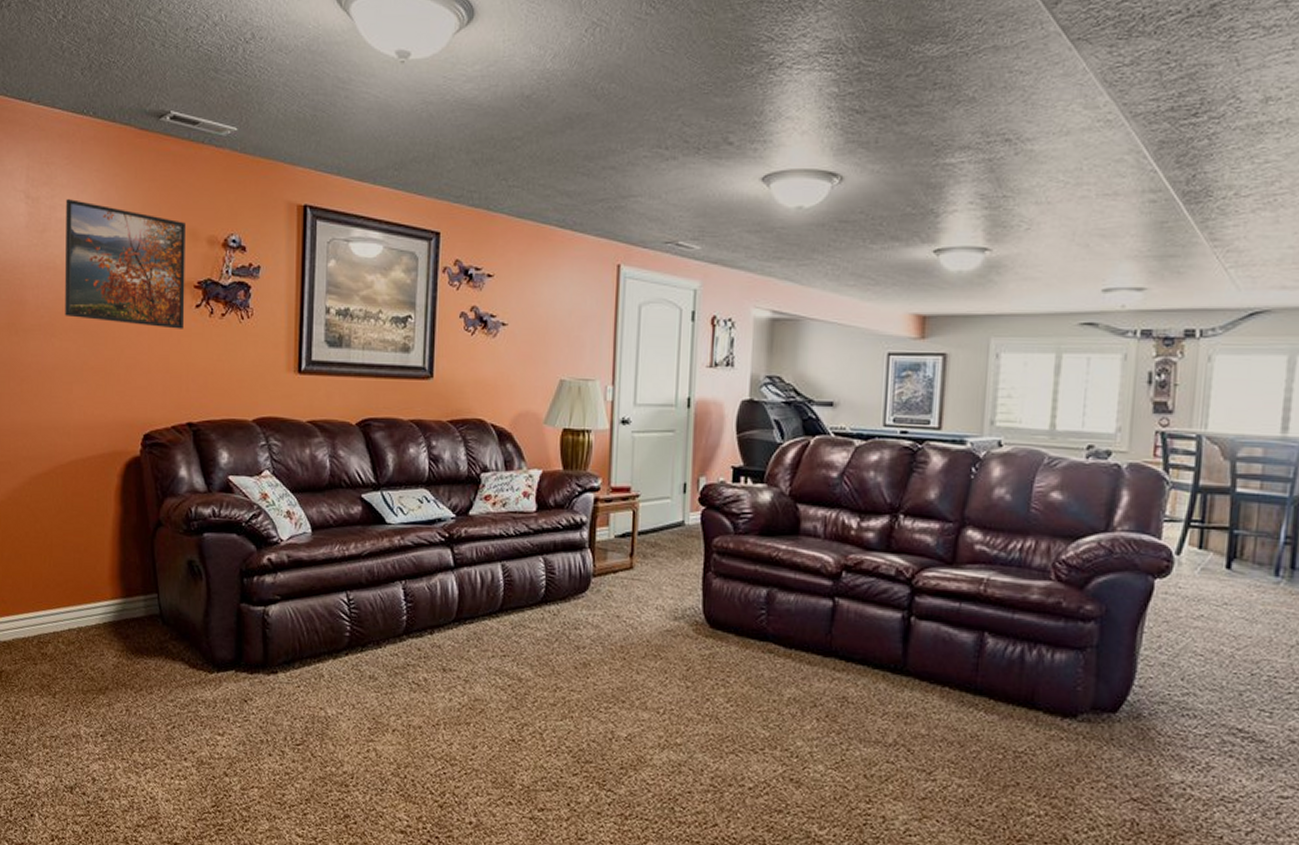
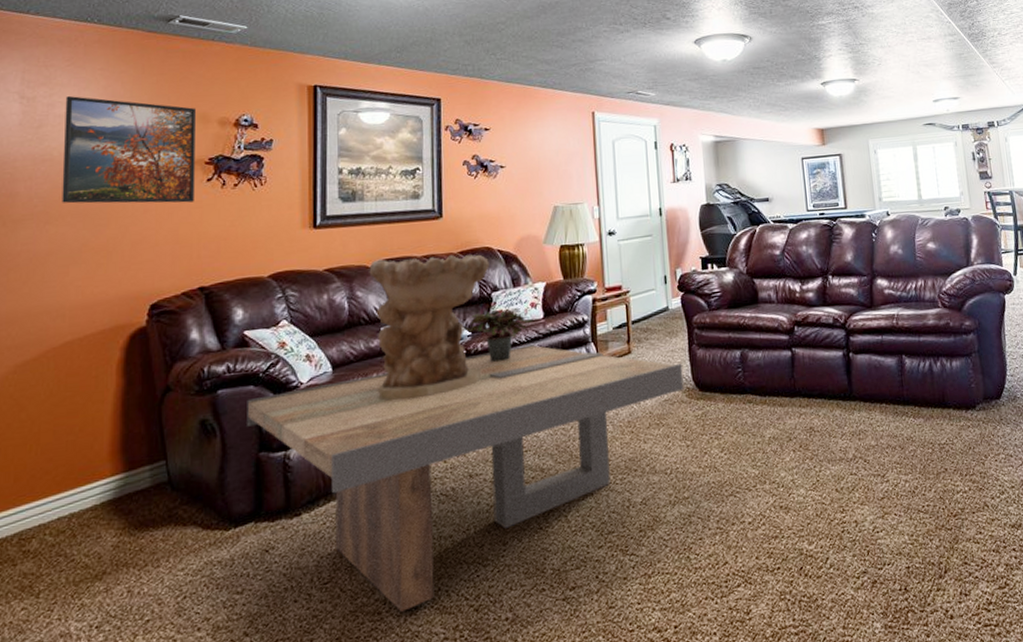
coffee table: none [230,539,693,790] -> present [247,344,684,612]
decorative bowl: none [352,417,481,578] -> present [369,254,489,401]
potted plant: none [447,494,528,554] -> present [463,307,536,363]

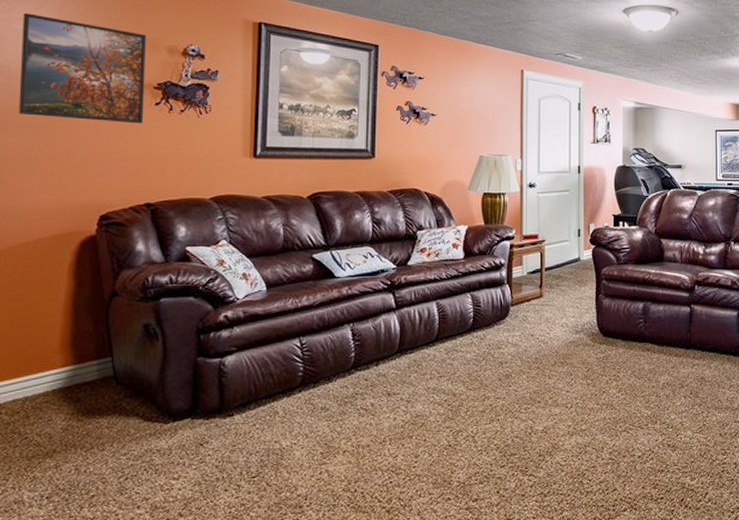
coffee table: present [247,344,684,612] -> none [187,281,589,507]
decorative bowl: present [369,254,489,401] -> none [304,192,416,322]
potted plant: present [463,307,536,363] -> none [389,246,457,295]

